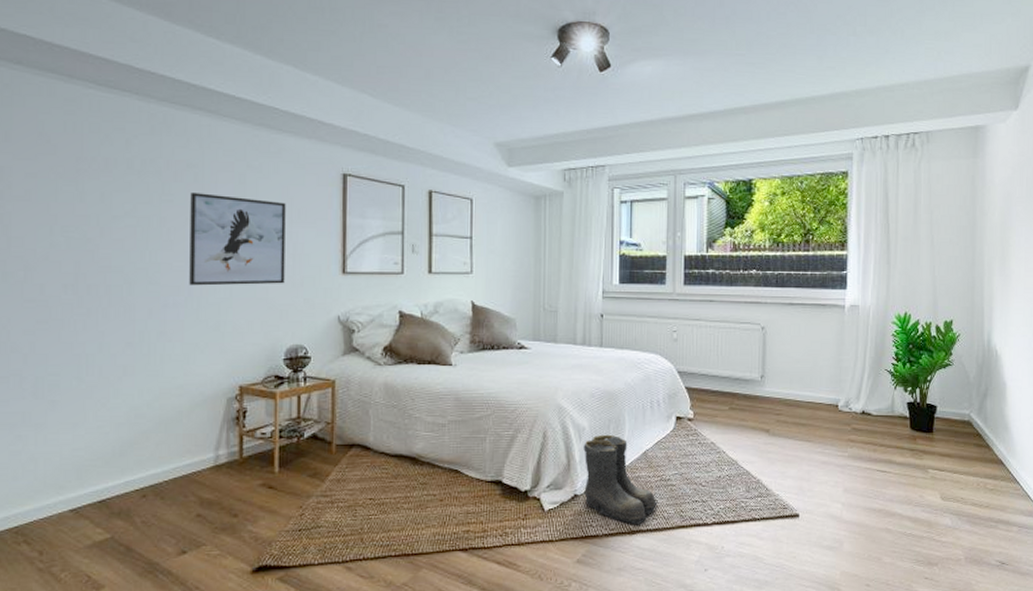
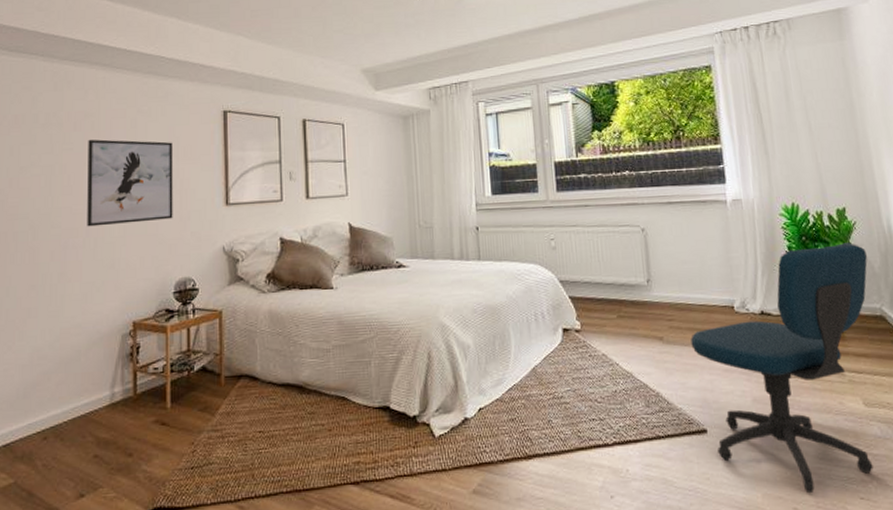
boots: present [583,434,658,525] -> none [470,351,553,449]
office chair: none [795,353,965,573] -> present [690,243,873,494]

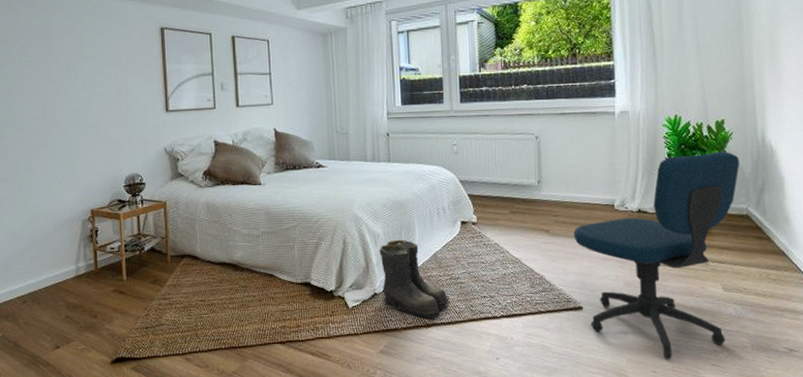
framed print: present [87,139,173,227] -> none [43,53,121,129]
boots: none [470,351,553,449] -> present [379,239,450,319]

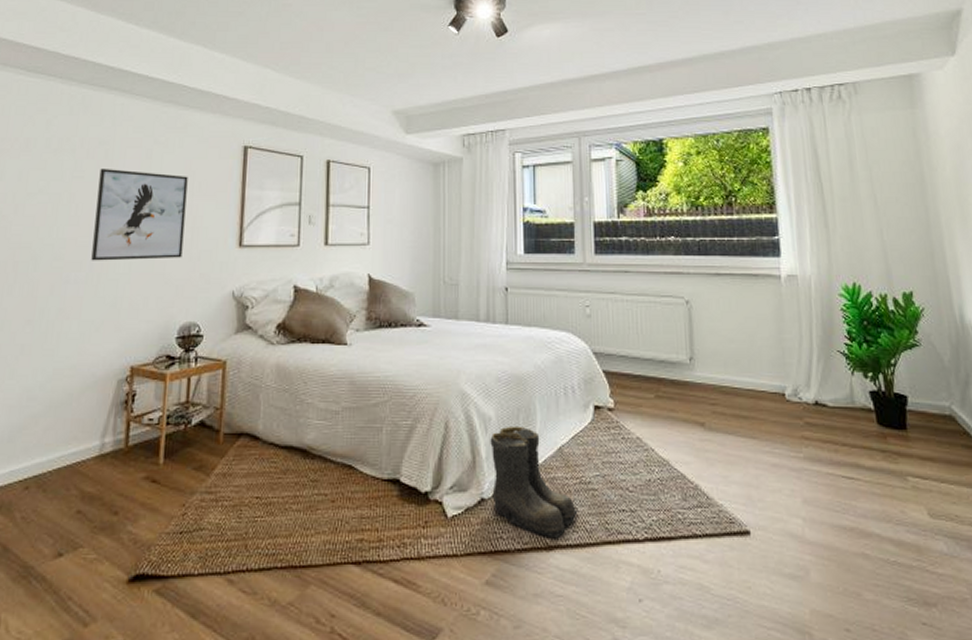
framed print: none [43,53,121,129] -> present [91,169,188,261]
office chair: present [574,151,739,360] -> none [735,331,938,614]

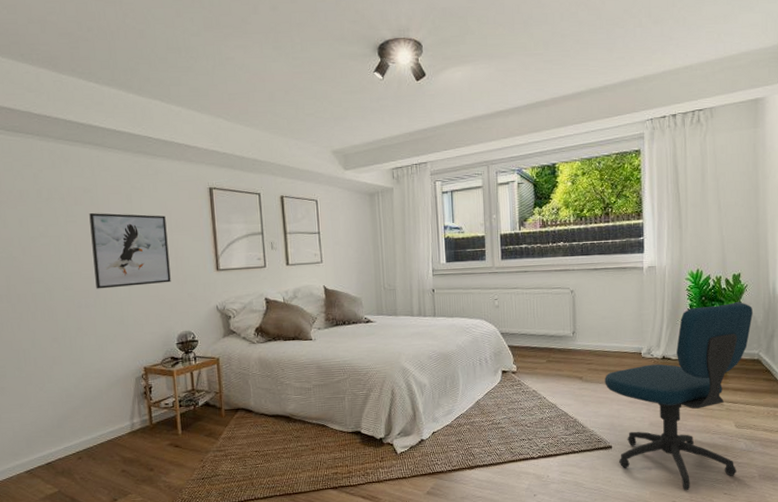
boots: present [490,426,578,539] -> none [426,388,491,462]
office chair: none [735,331,938,614] -> present [605,302,753,491]

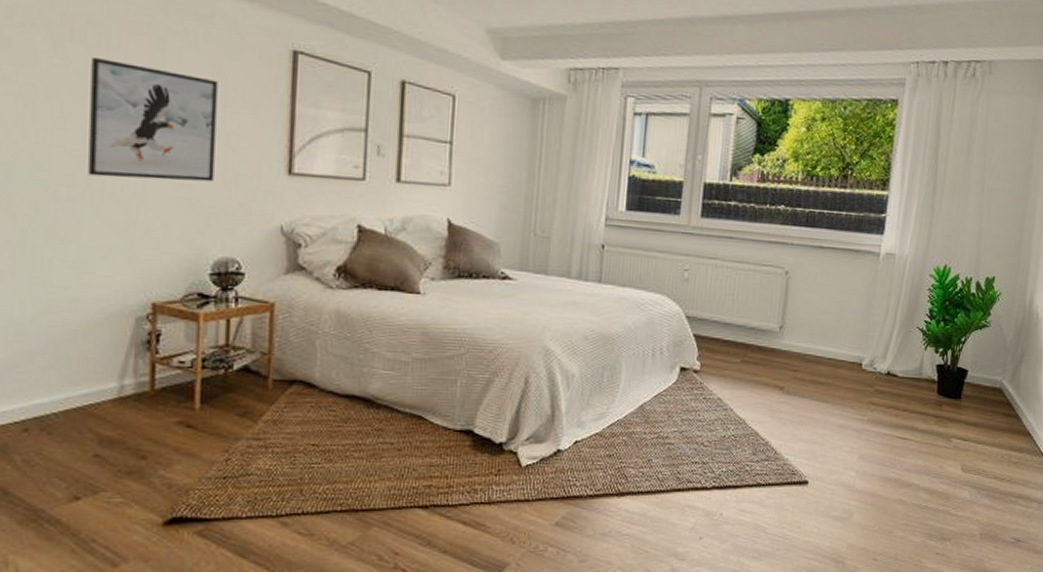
office chair: present [605,302,753,491] -> none [811,313,1003,547]

